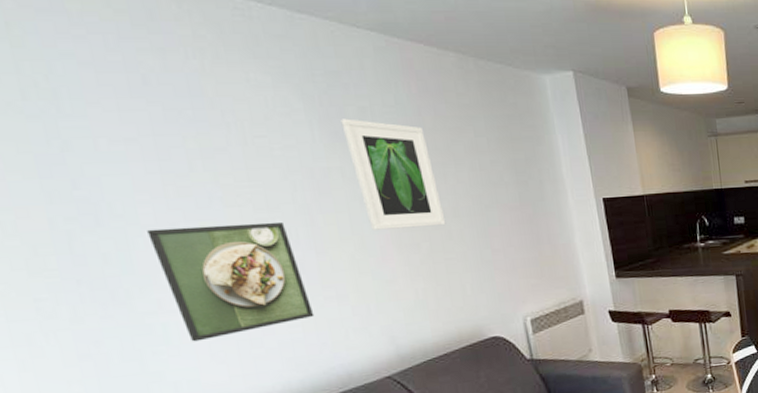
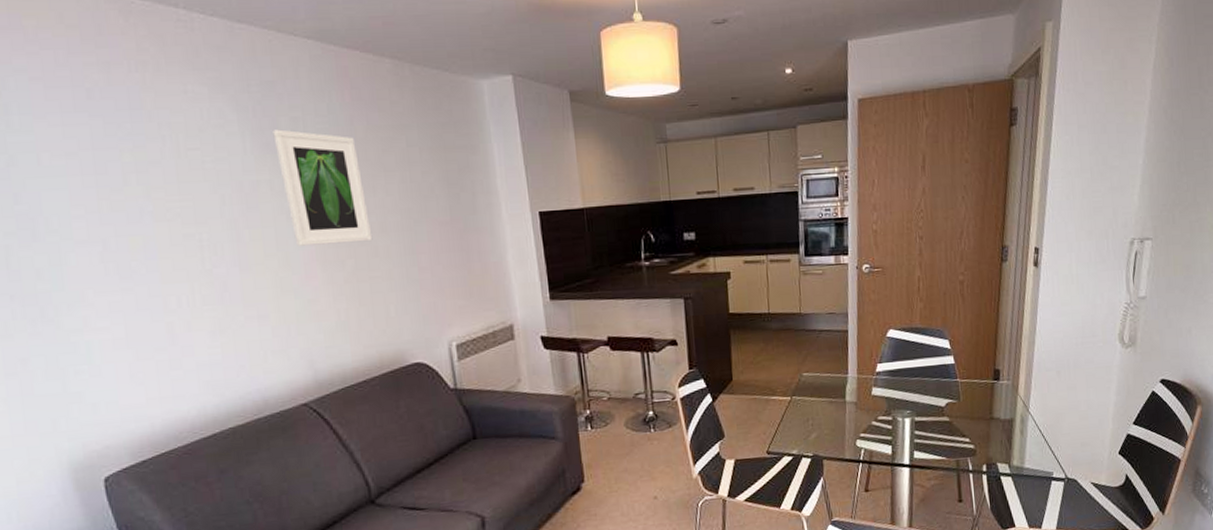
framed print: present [147,221,315,342] -> none [79,237,234,362]

